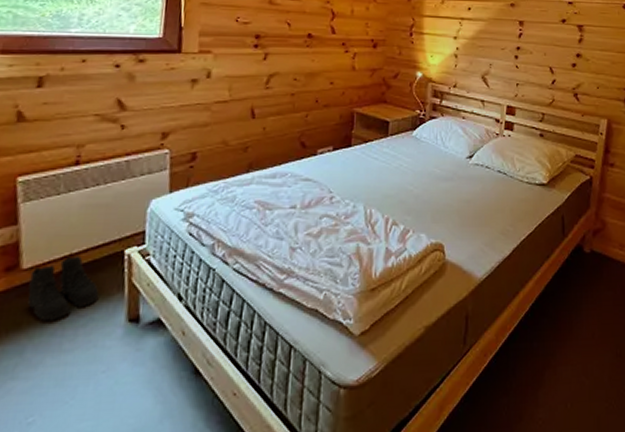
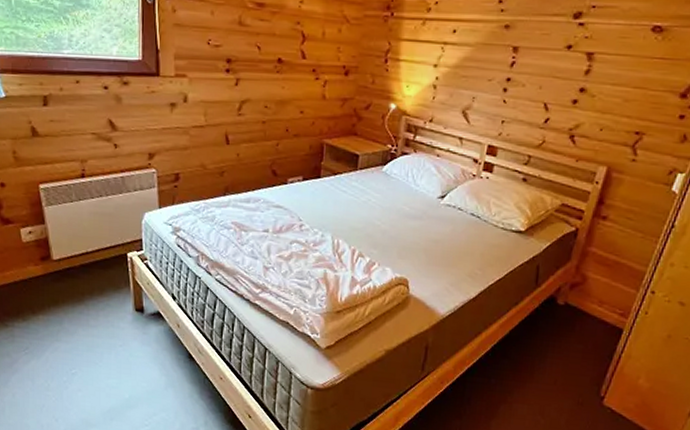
boots: present [28,256,99,322] -> none [59,253,111,303]

